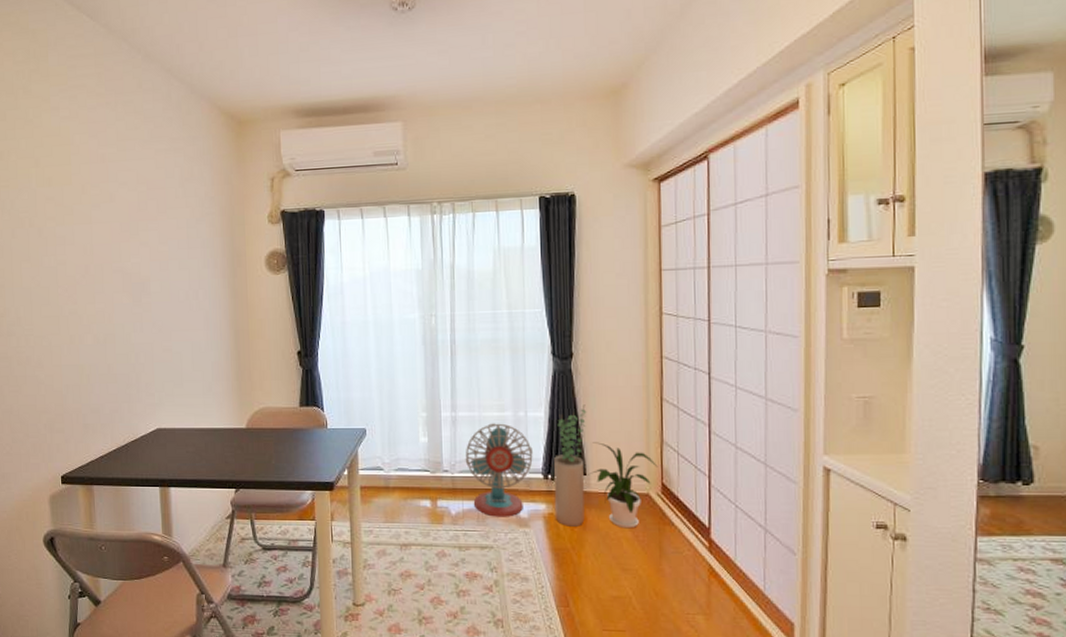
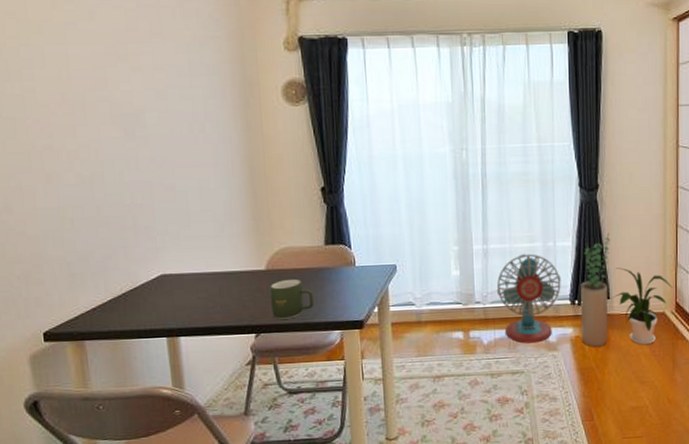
mug: none [249,438,288,476] -> present [269,278,314,319]

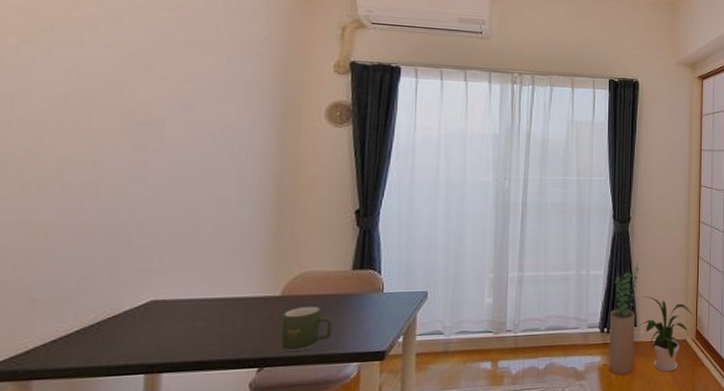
electric fan: present [496,253,561,344] -> none [528,282,592,373]

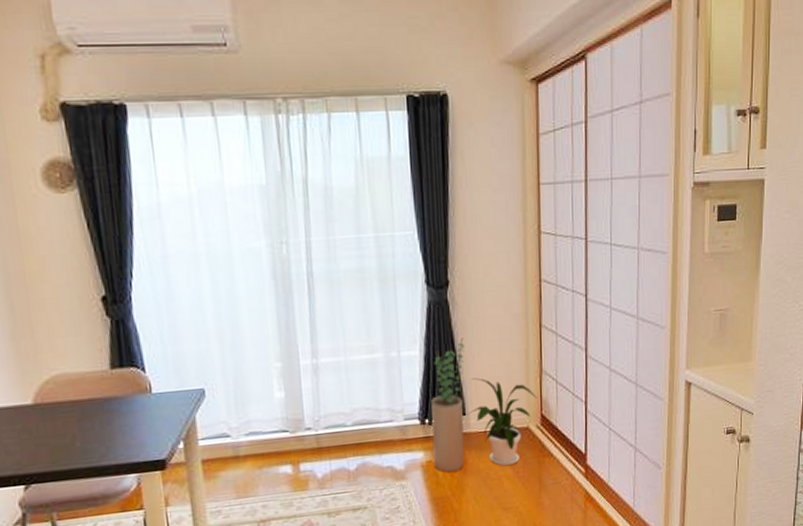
mug: present [281,305,332,351] -> none [39,413,100,465]

